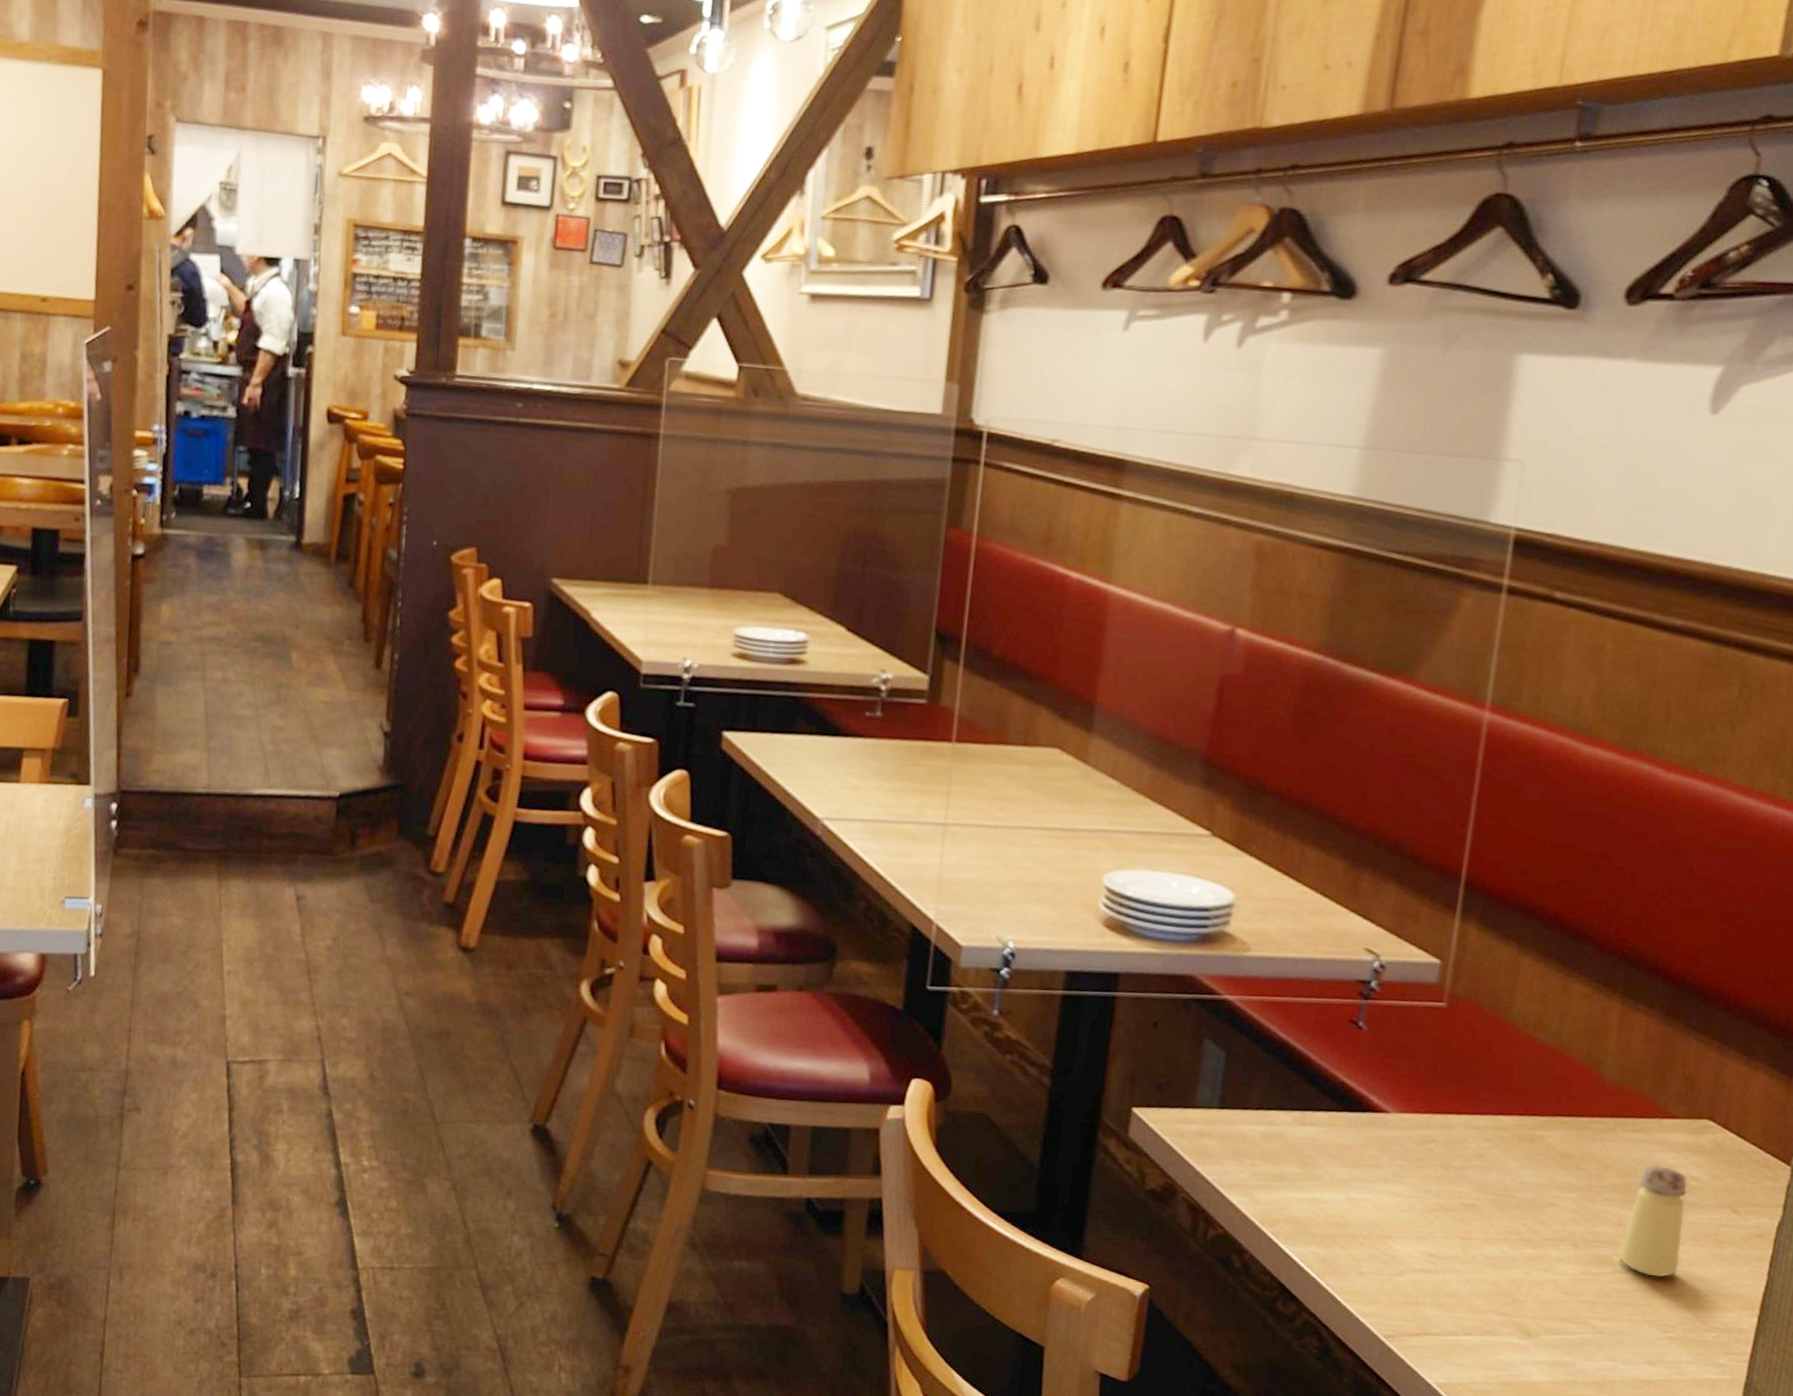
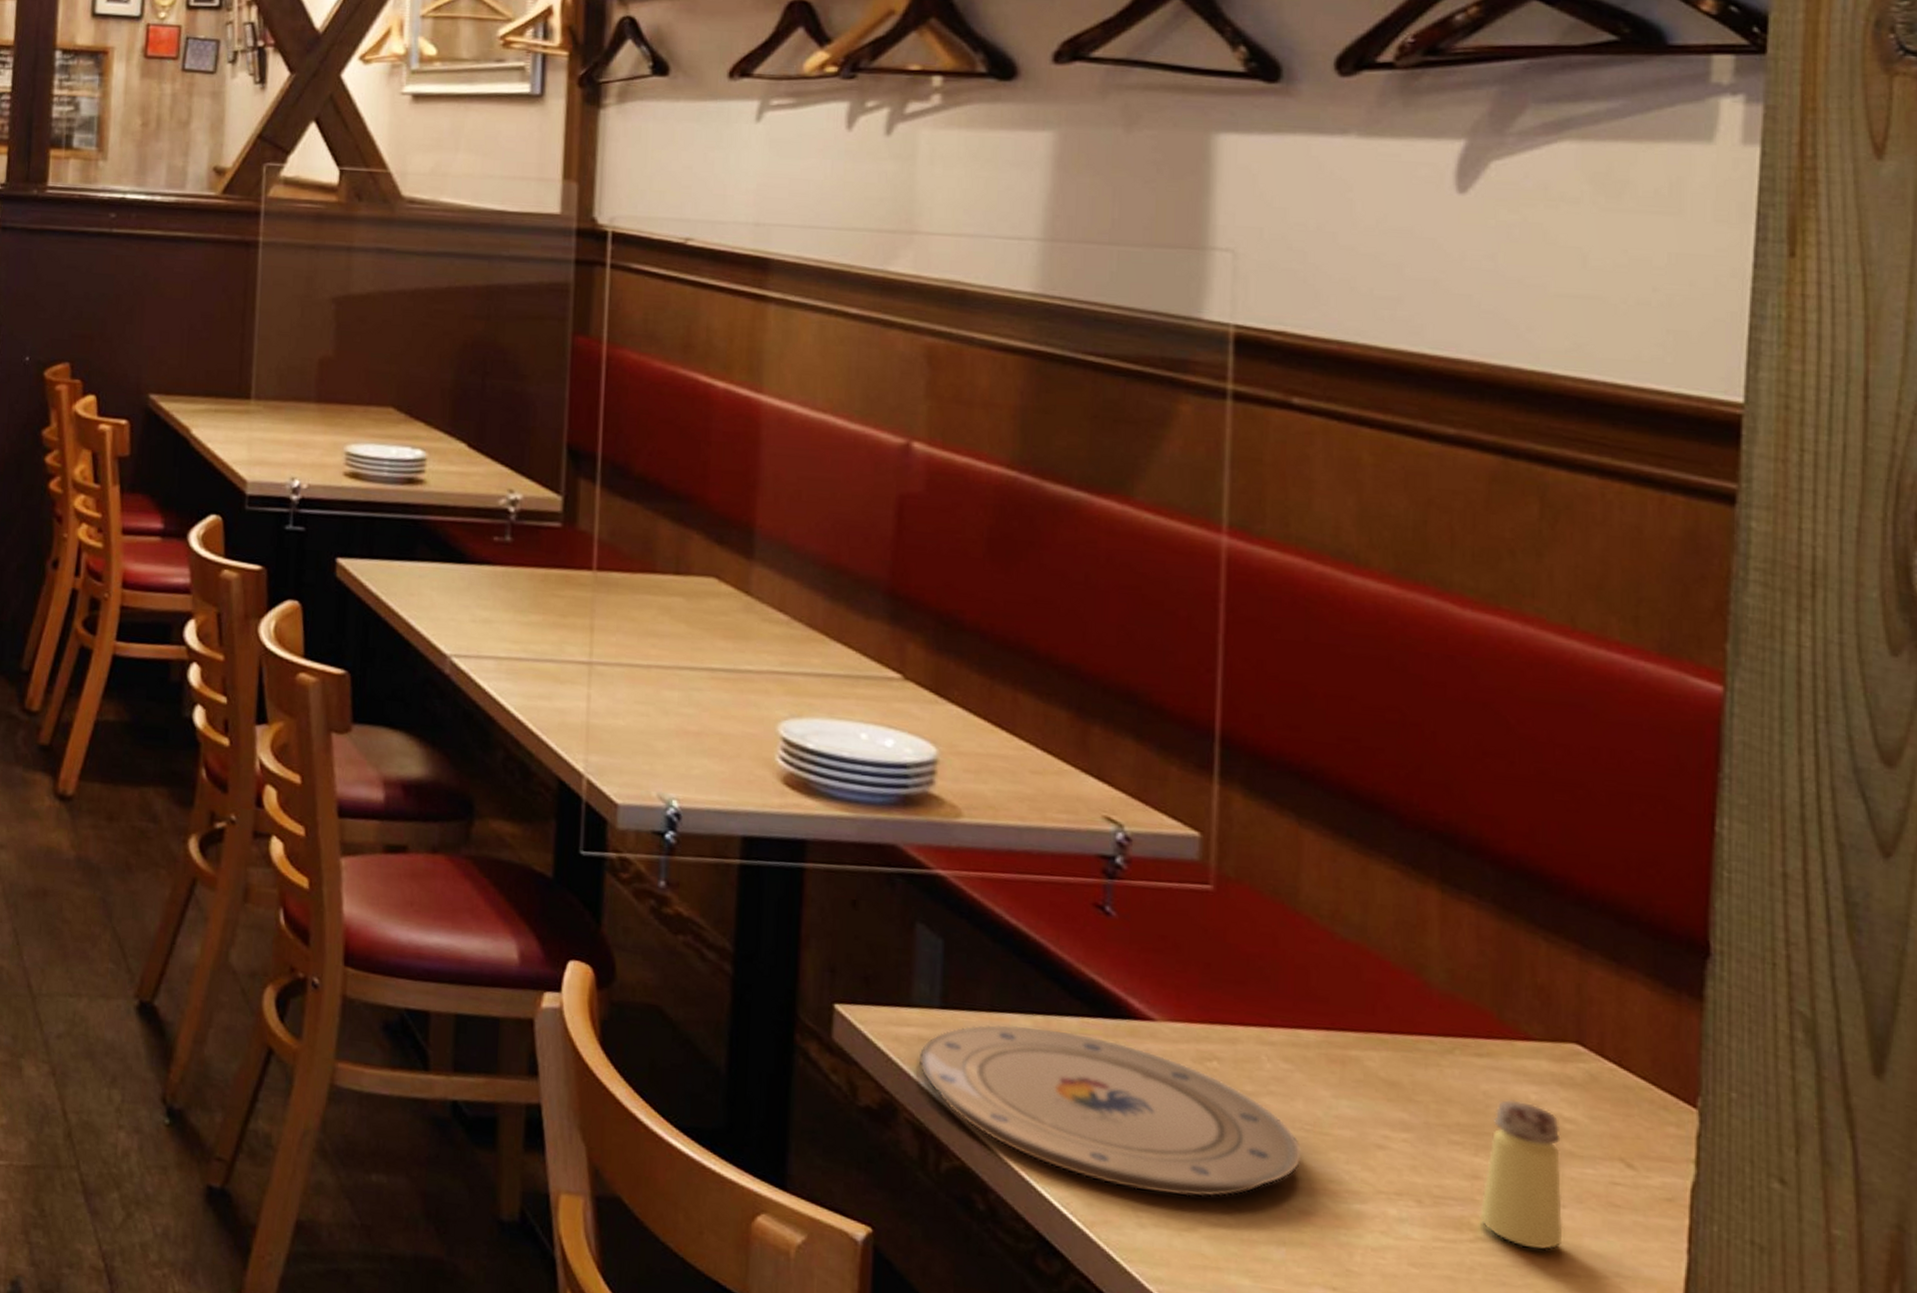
plate: none [1197,1120,1492,1249] -> present [918,1024,1302,1197]

